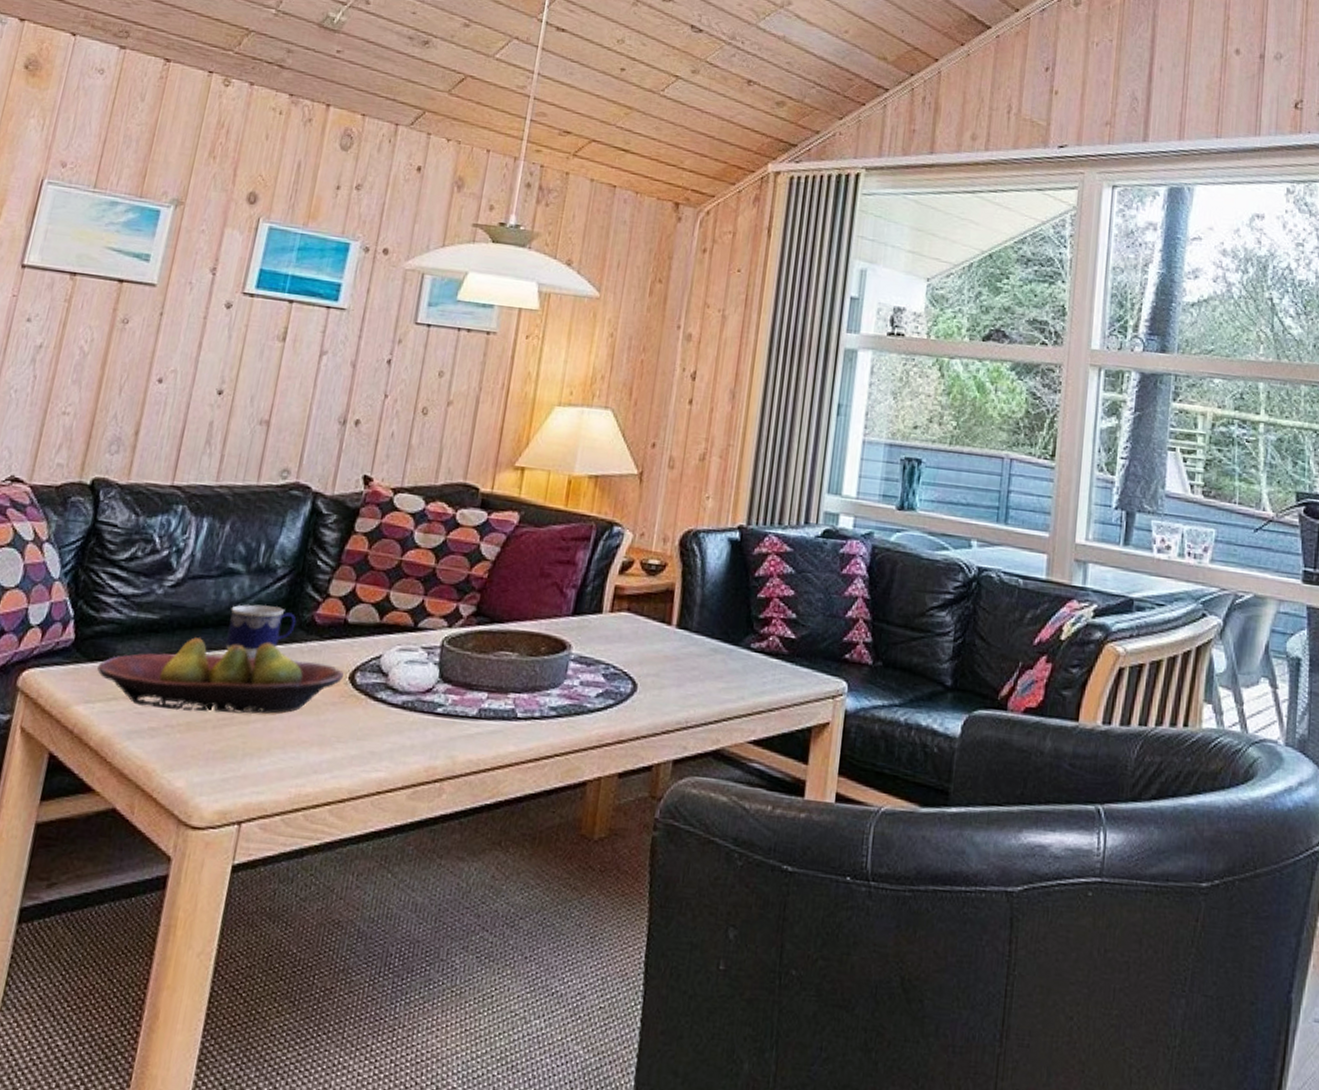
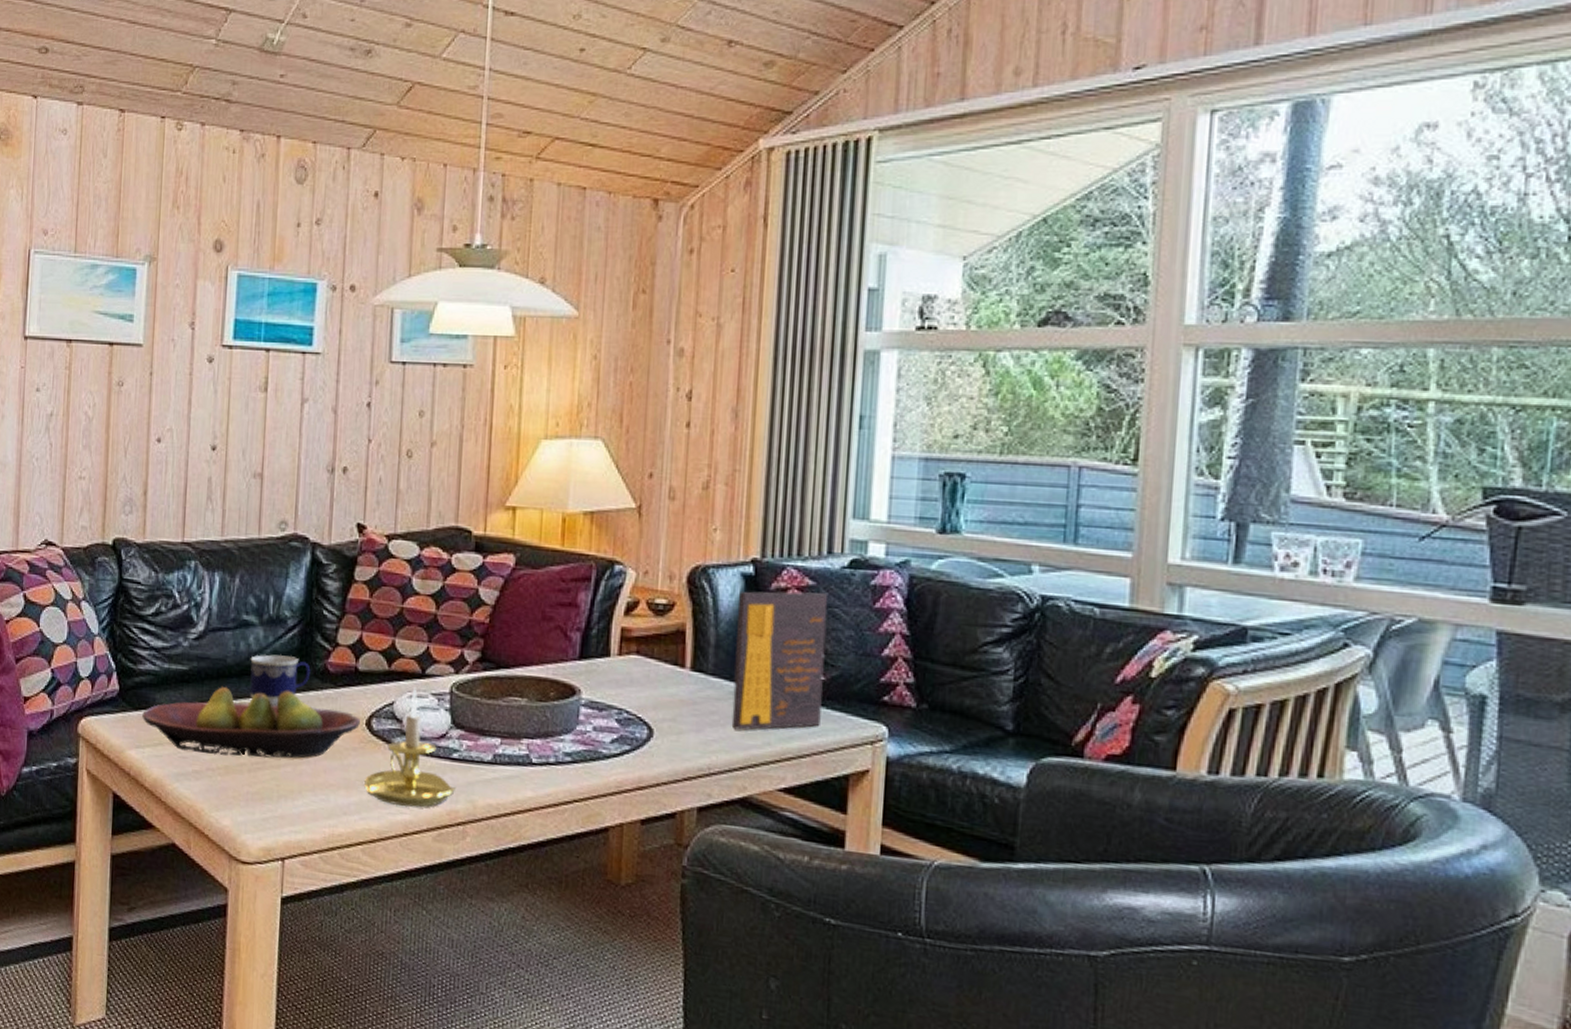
candle holder: none [340,640,436,764] -> present [364,687,455,807]
plaque: none [710,555,803,685] -> present [731,591,829,730]

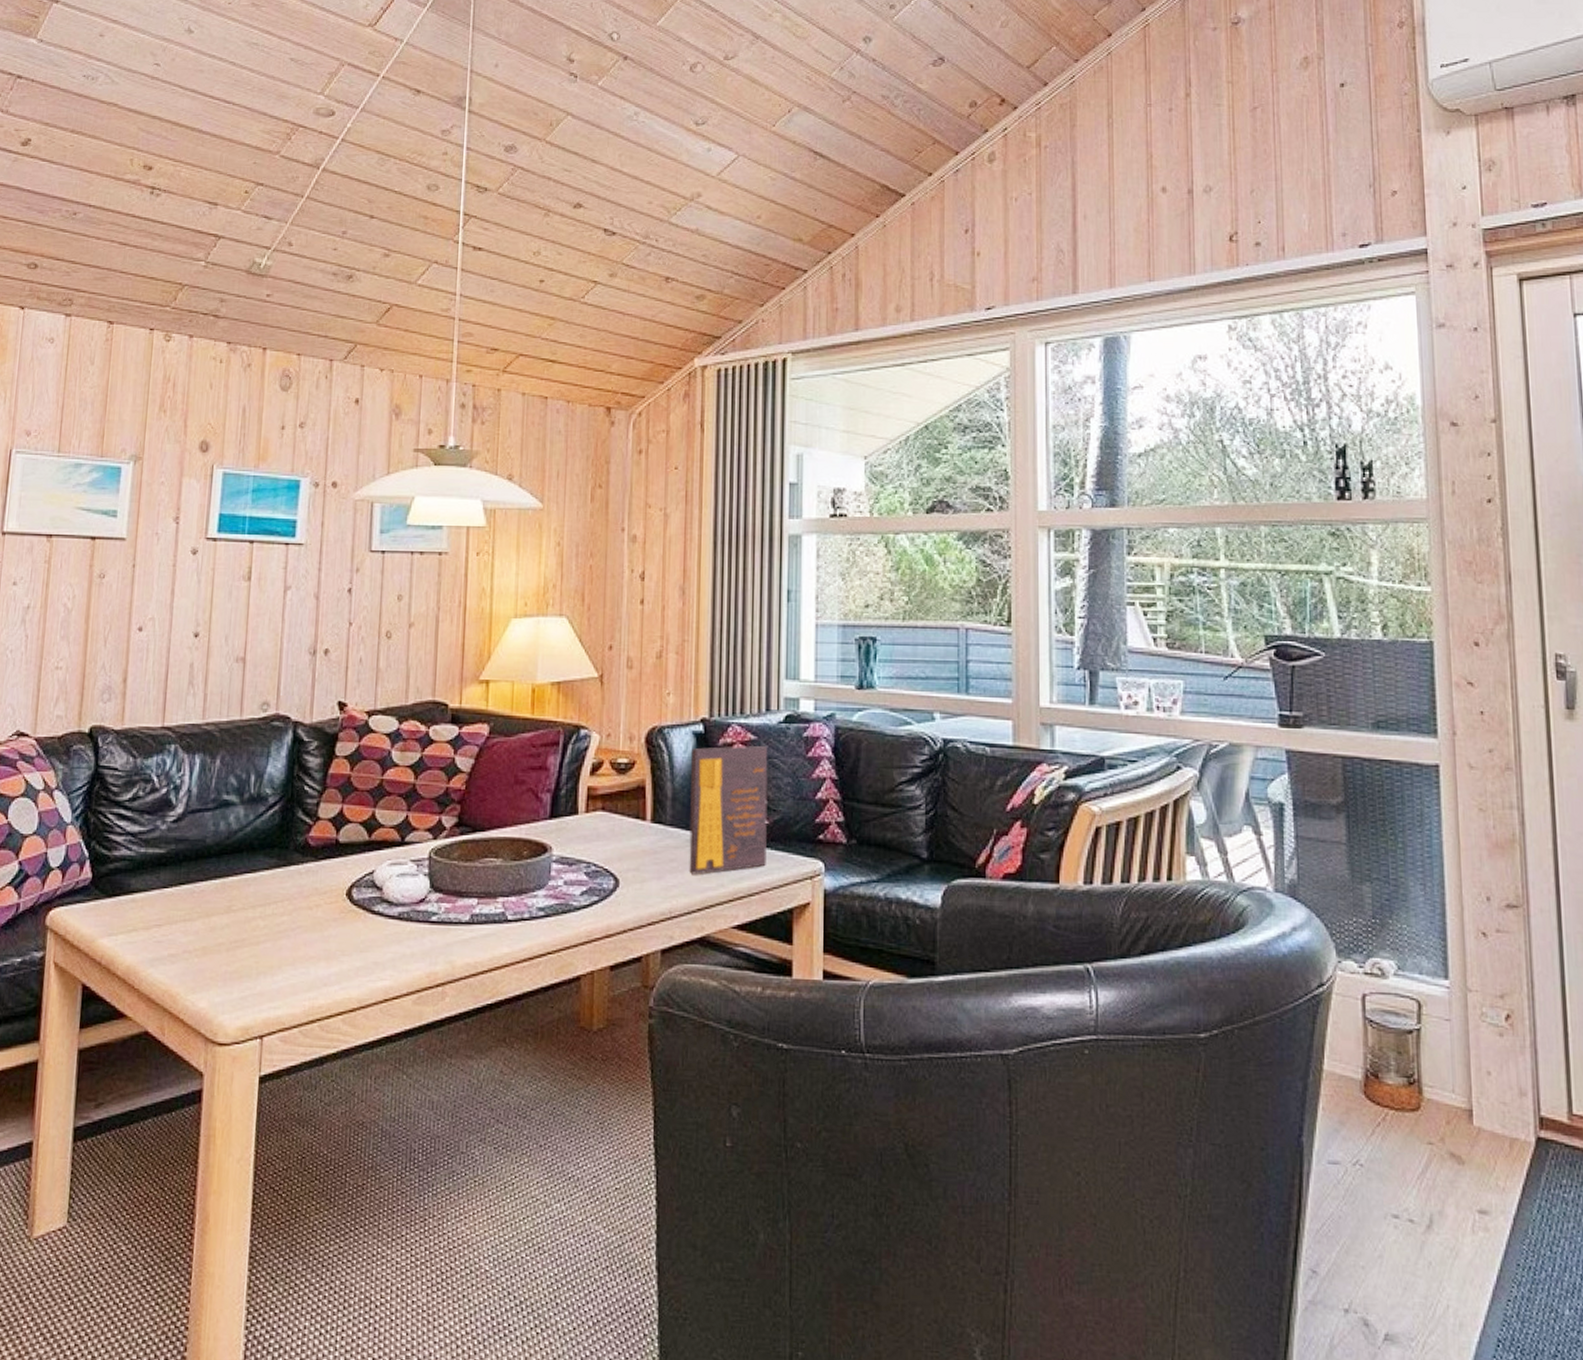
fruit bowl: present [142,687,360,759] -> none [116,867,341,937]
cup: present [249,654,311,707] -> none [229,831,292,884]
candle holder: present [364,687,455,807] -> none [345,855,434,973]

